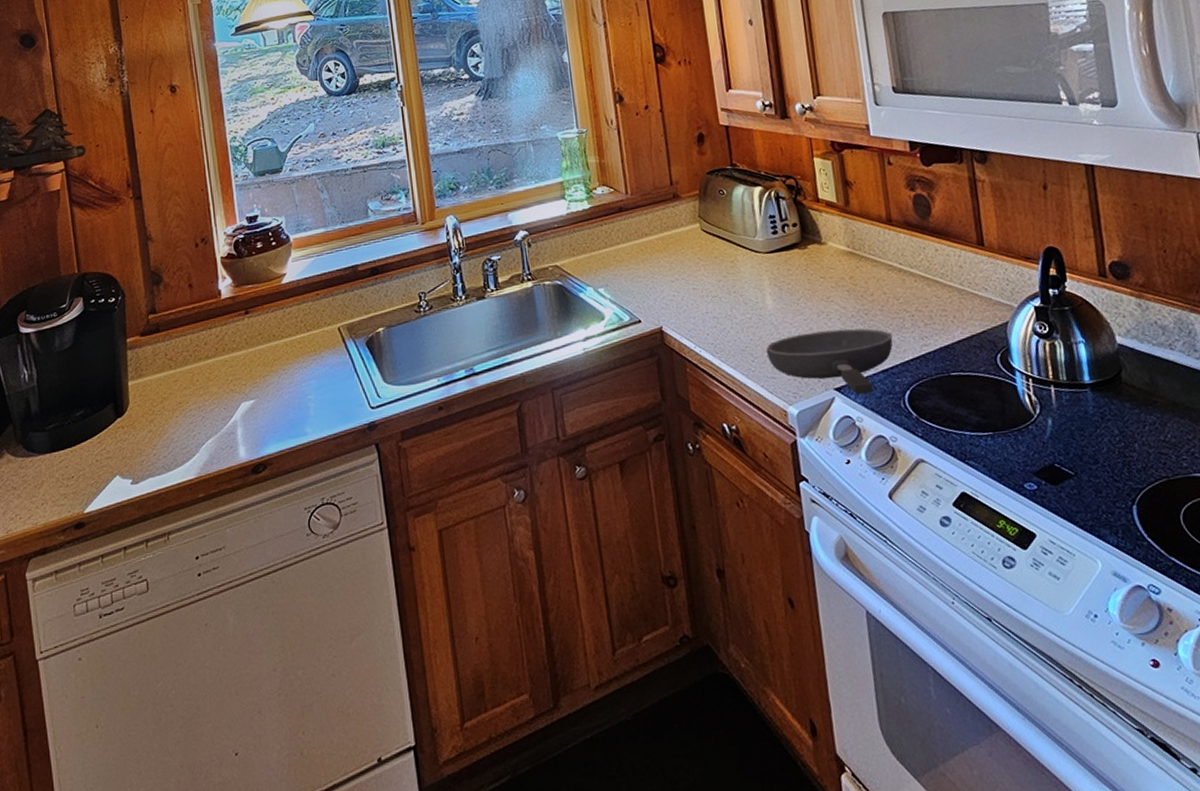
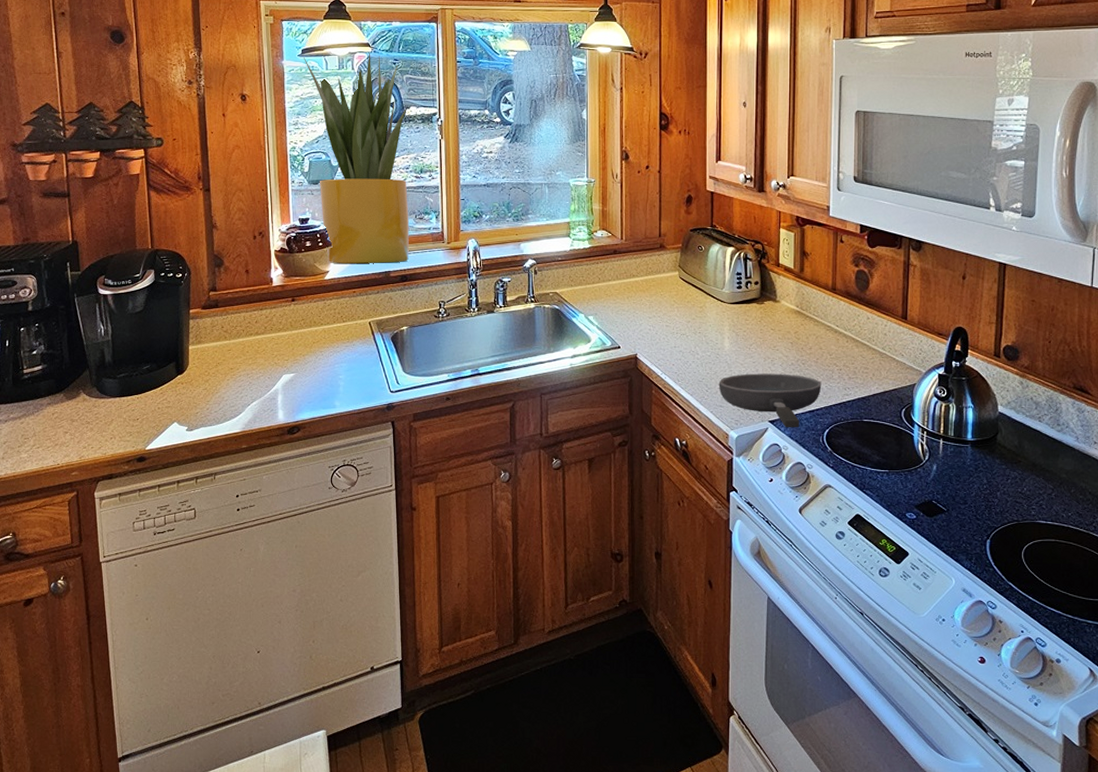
planter: none [237,21,378,264] -> present [303,52,409,263]

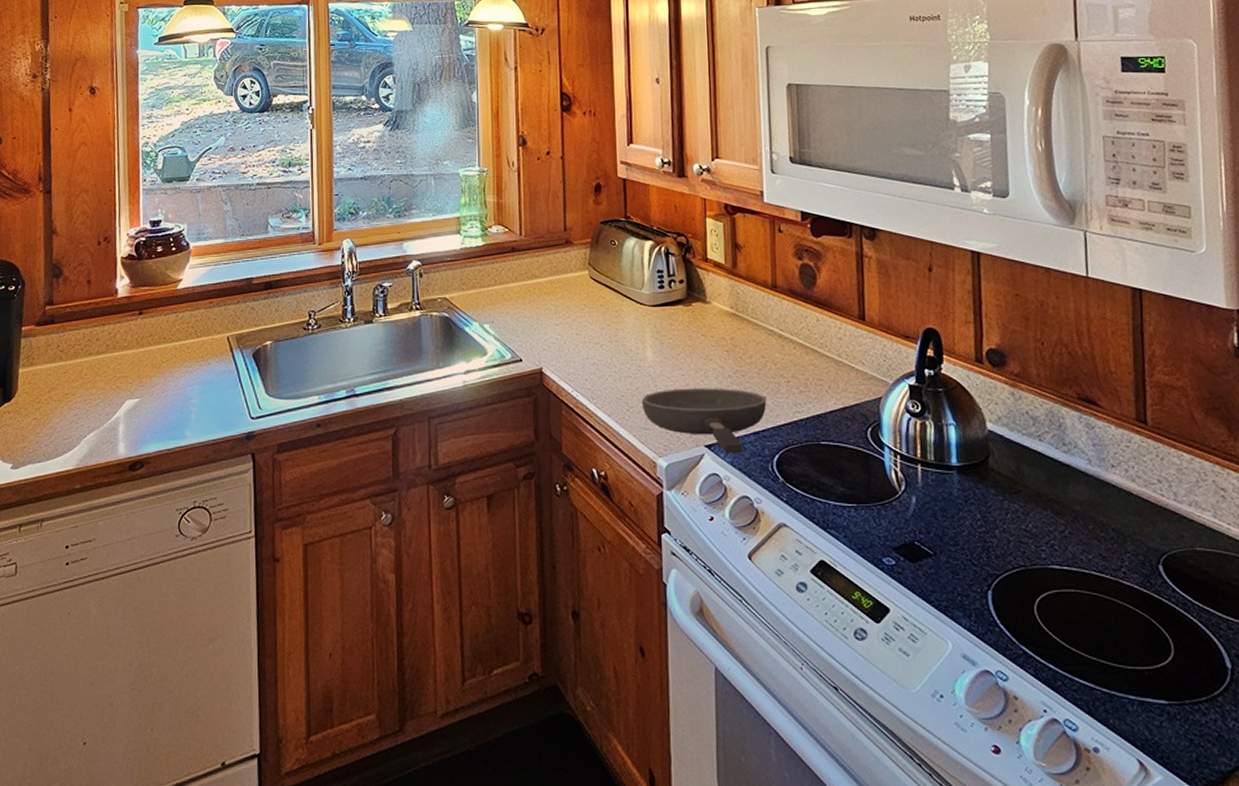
planter: present [303,52,409,263] -> none [159,38,275,270]

